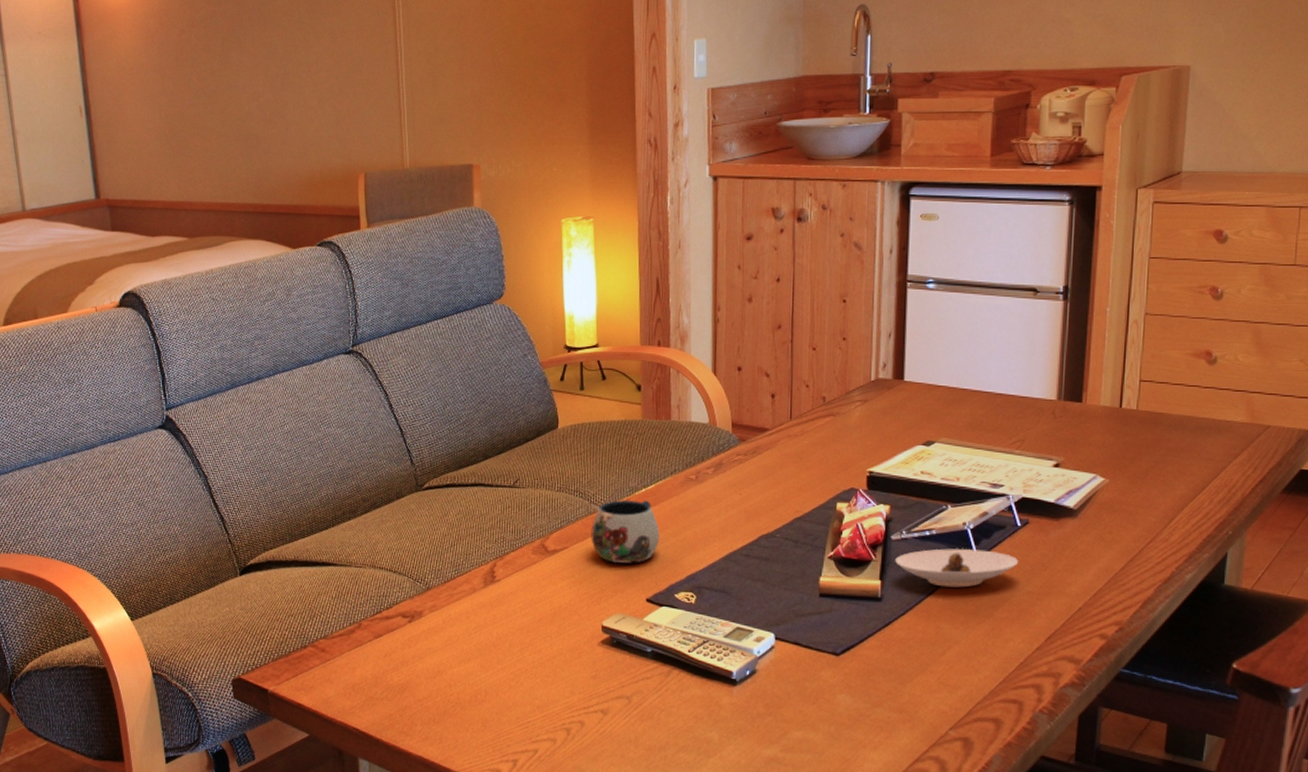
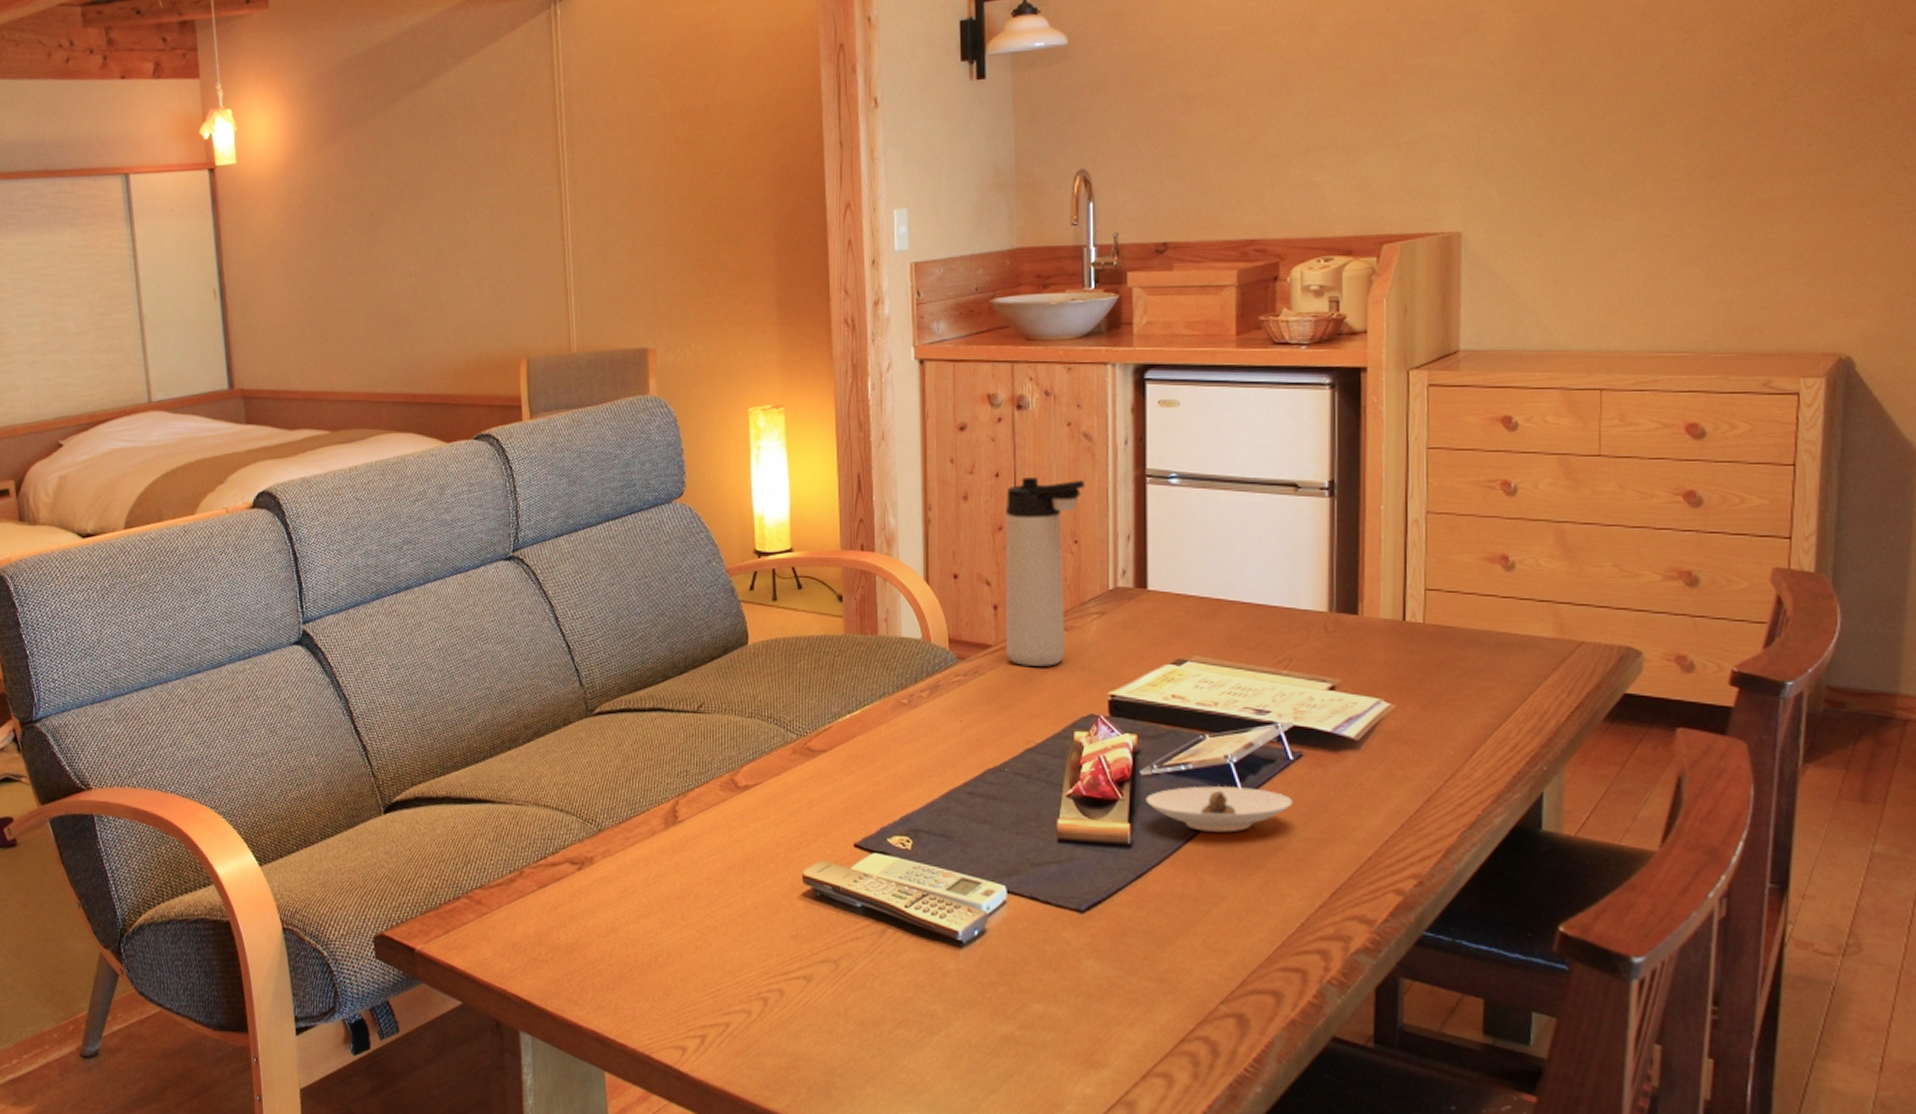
mug: present [591,500,660,563] -> none [788,727,868,802]
thermos bottle: none [781,282,855,447] -> present [1006,478,1086,666]

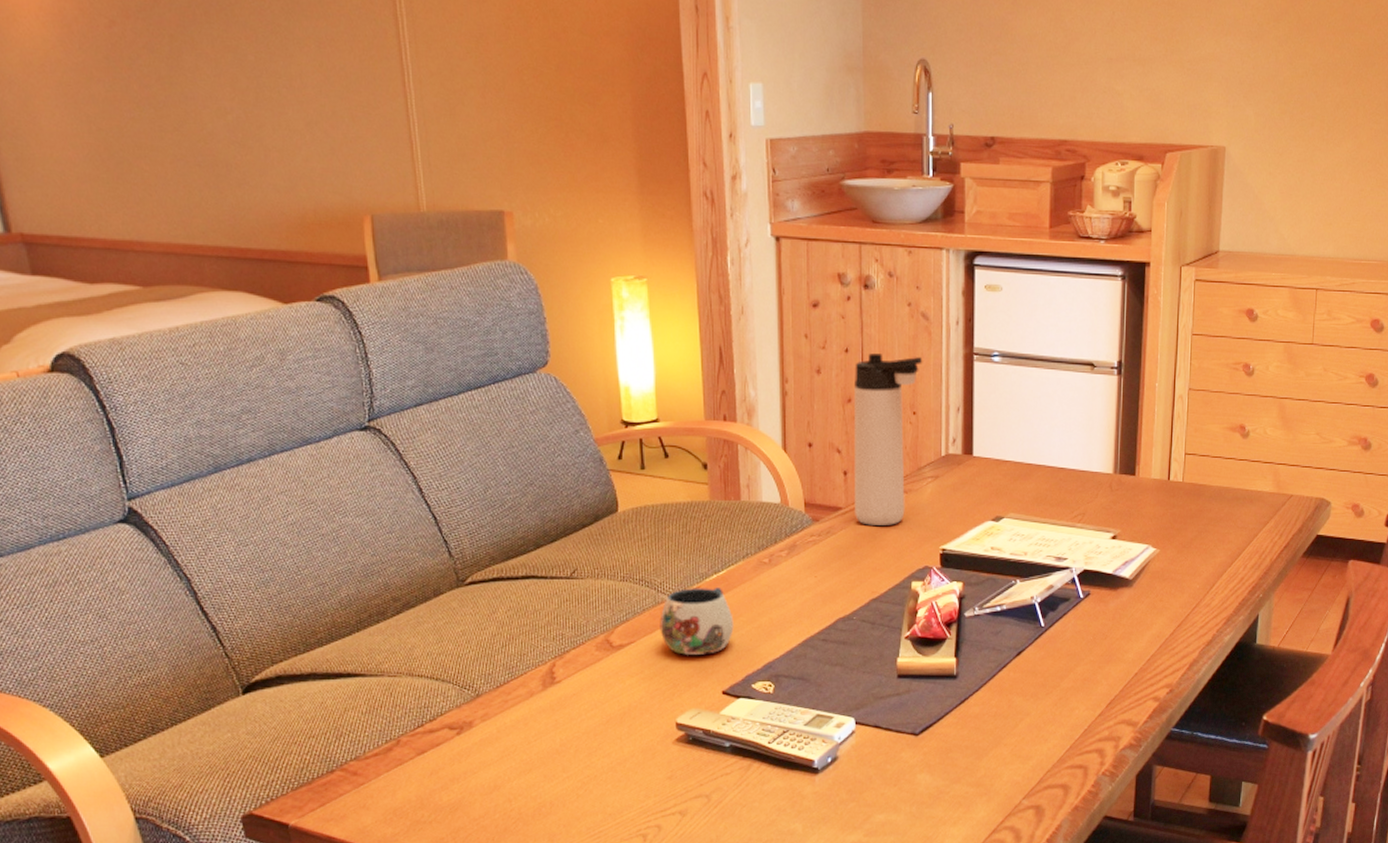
mug: none [788,727,868,802] -> present [659,586,734,655]
saucer: present [1146,786,1293,833] -> none [969,622,1082,661]

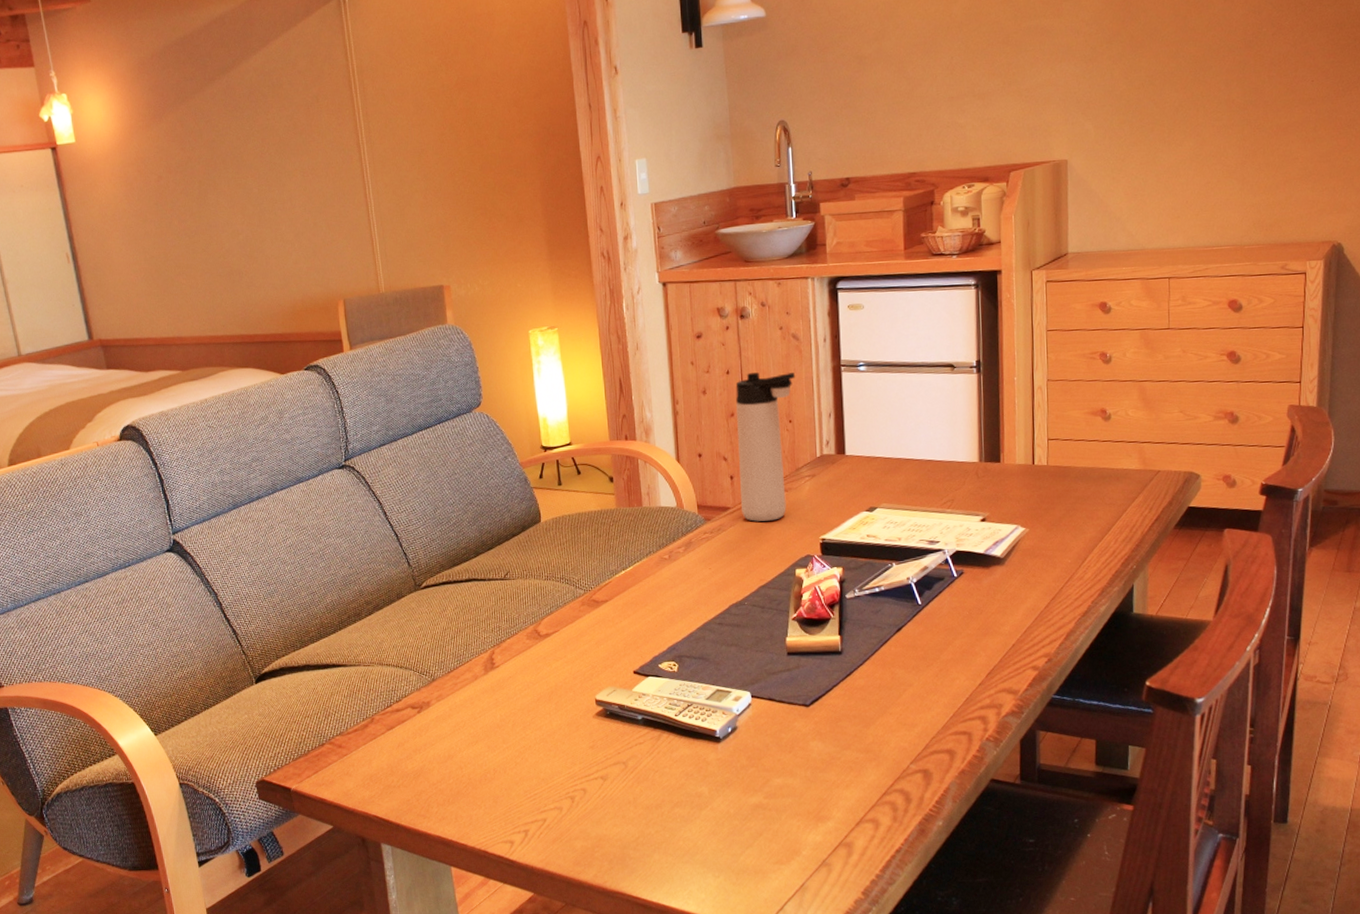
mug: present [659,586,734,655] -> none [578,581,641,641]

